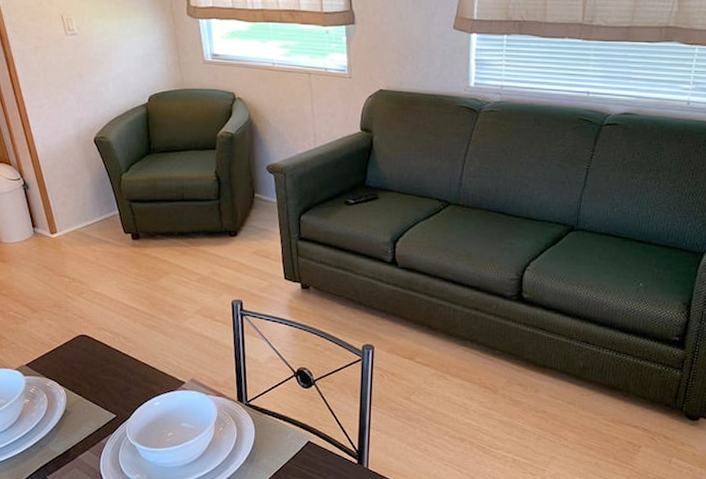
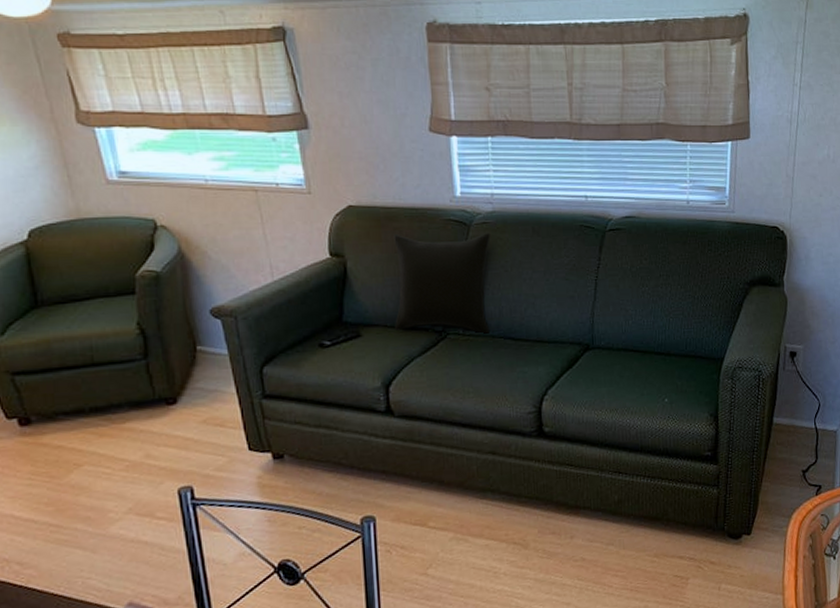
pillow: none [406,116,496,207] -> present [394,233,490,334]

